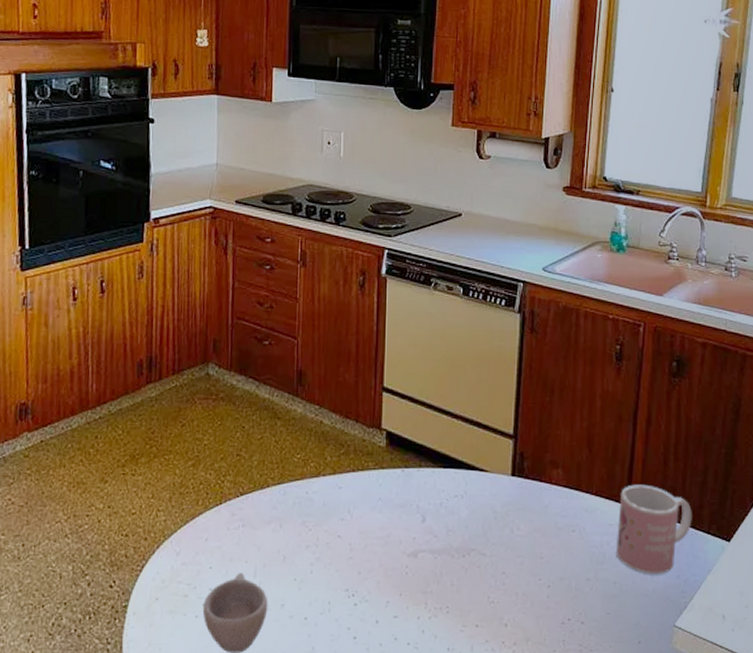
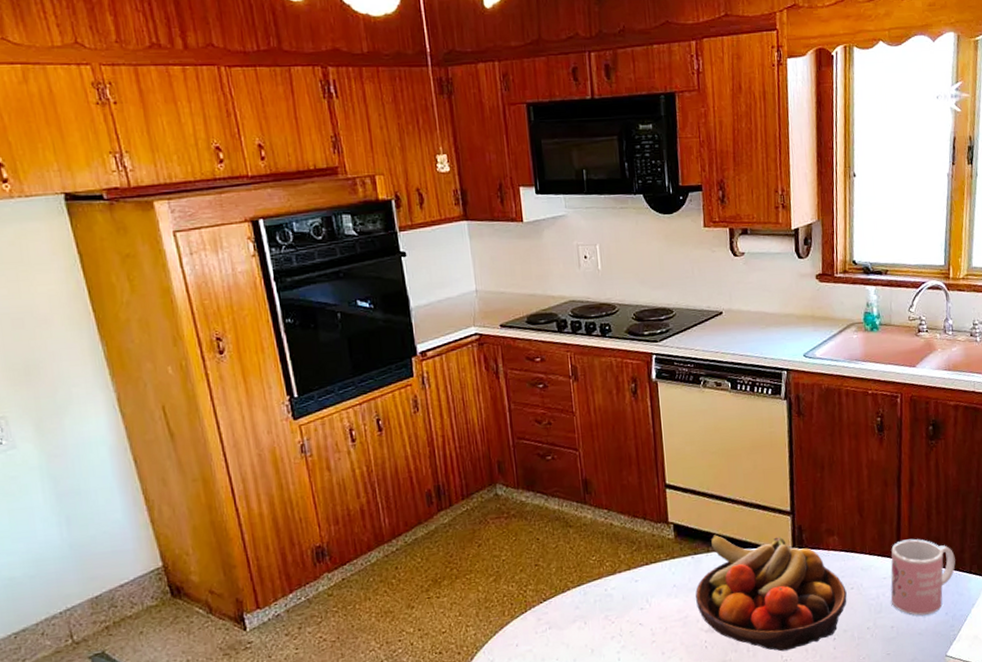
fruit bowl: none [401,449,567,591] -> present [695,534,847,652]

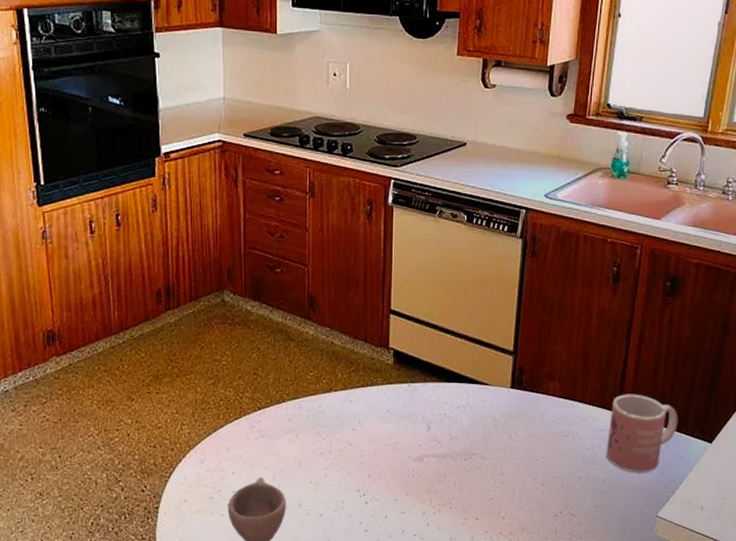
fruit bowl: present [695,534,847,652] -> none [408,365,561,490]

